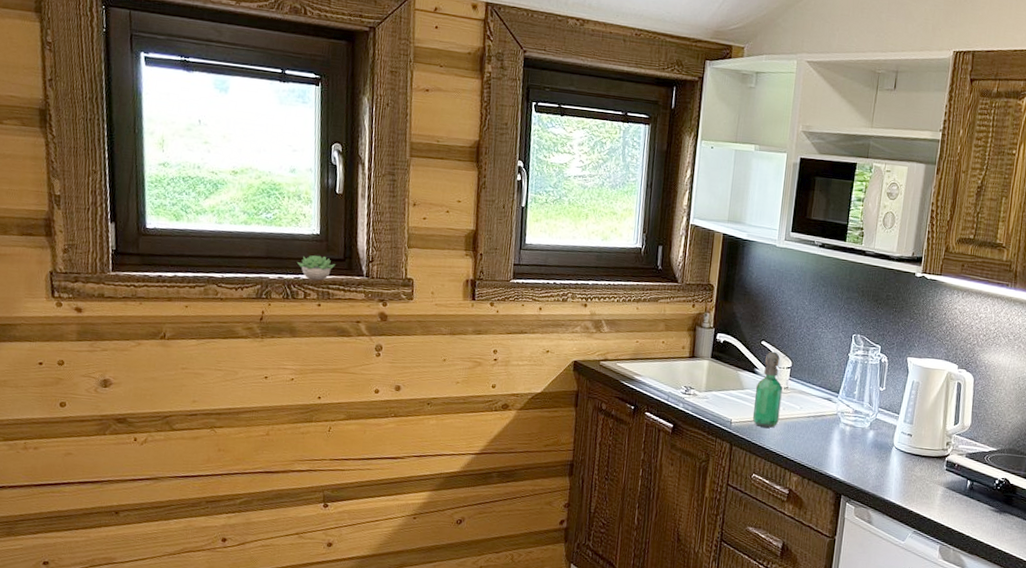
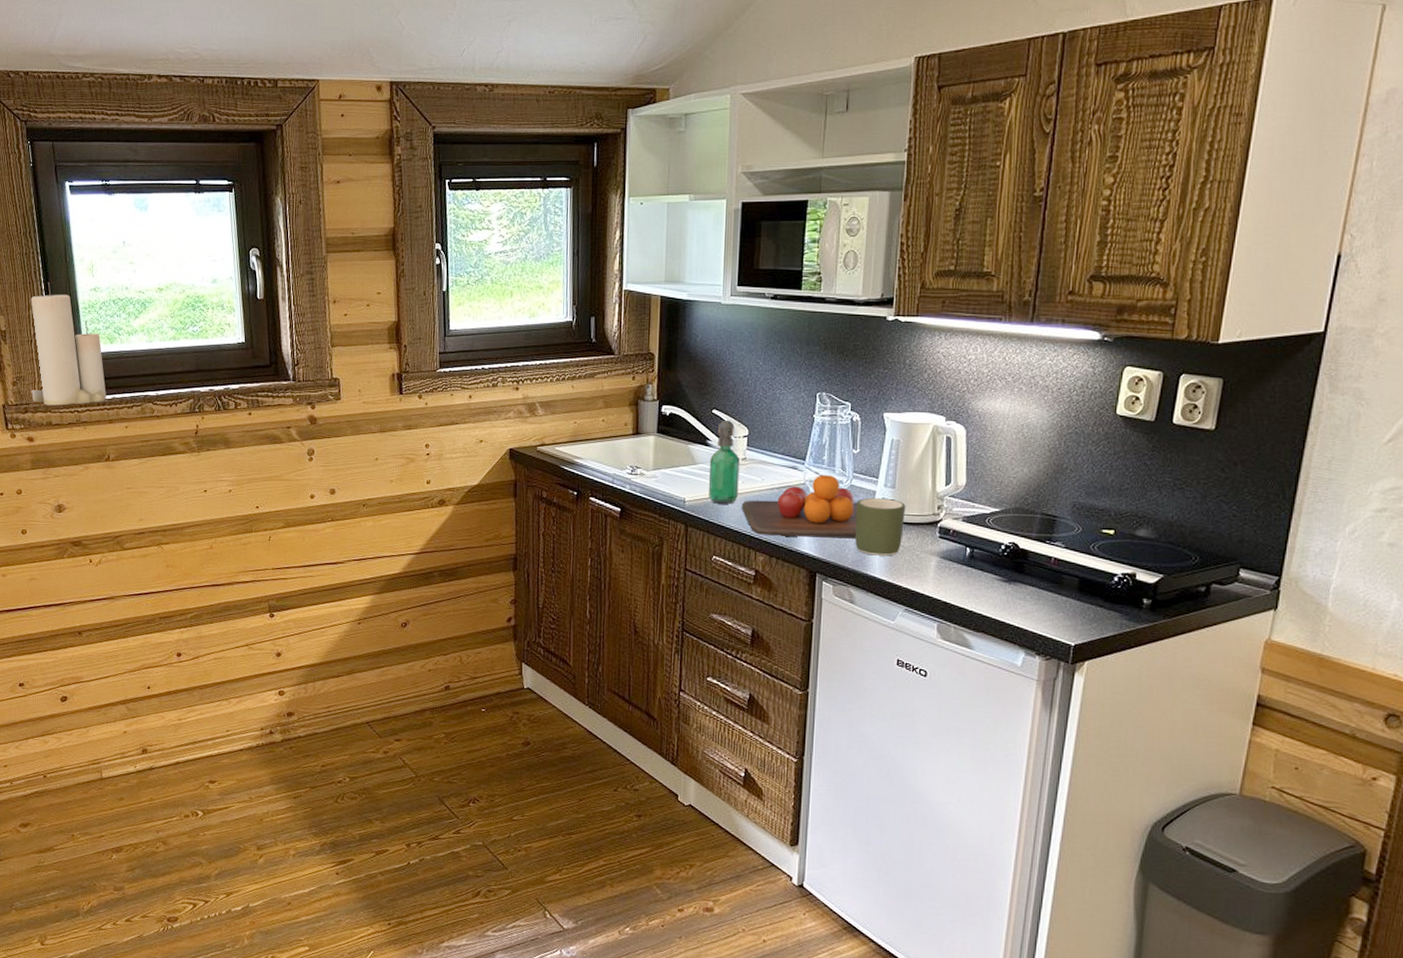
candle: none [83,151,168,279] -> present [30,282,106,406]
succulent plant: present [296,254,335,281] -> none [225,363,262,390]
chopping board: none [781,407,881,466] -> present [742,474,858,538]
mug: none [876,431,921,484] -> present [855,497,906,556]

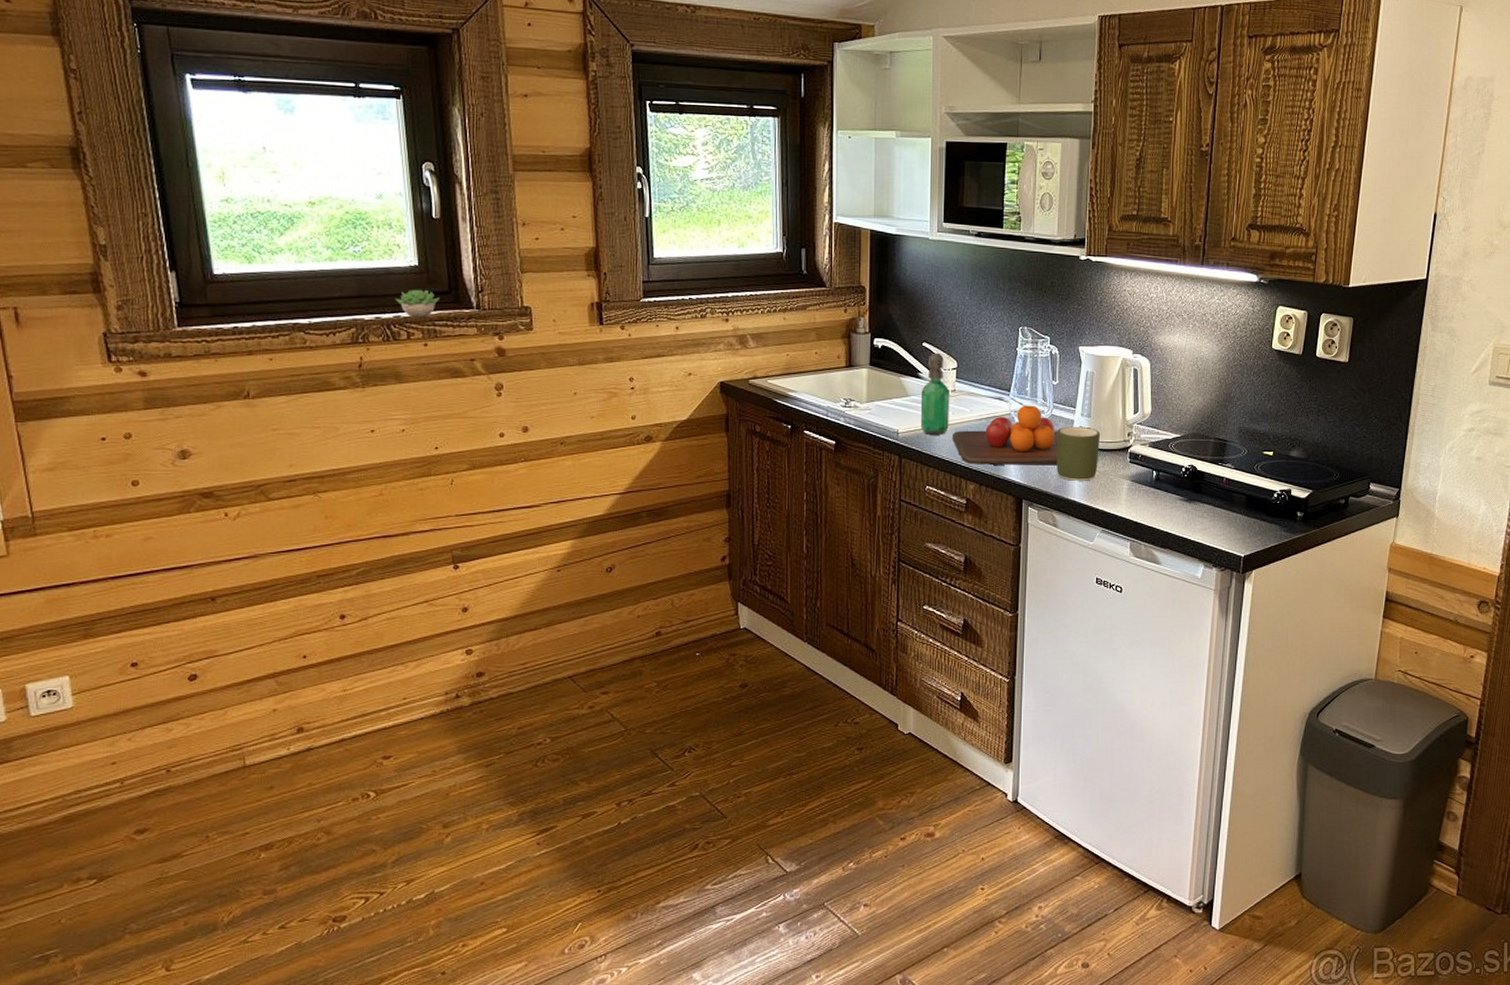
candle: present [30,282,106,406] -> none [140,190,244,335]
succulent plant: none [225,363,262,390] -> present [394,289,440,318]

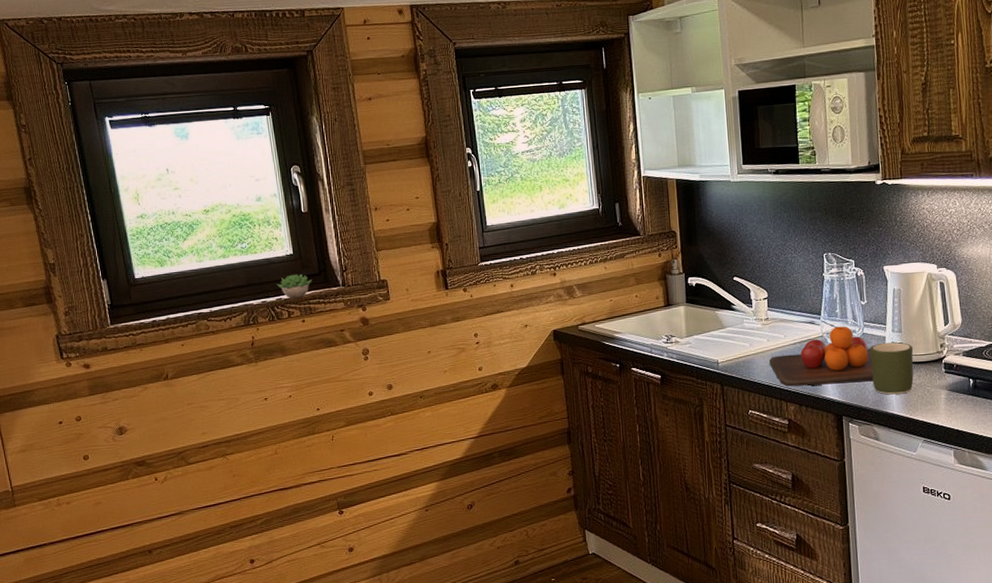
soap dispenser: present [920,352,950,435] -> none [736,285,765,362]

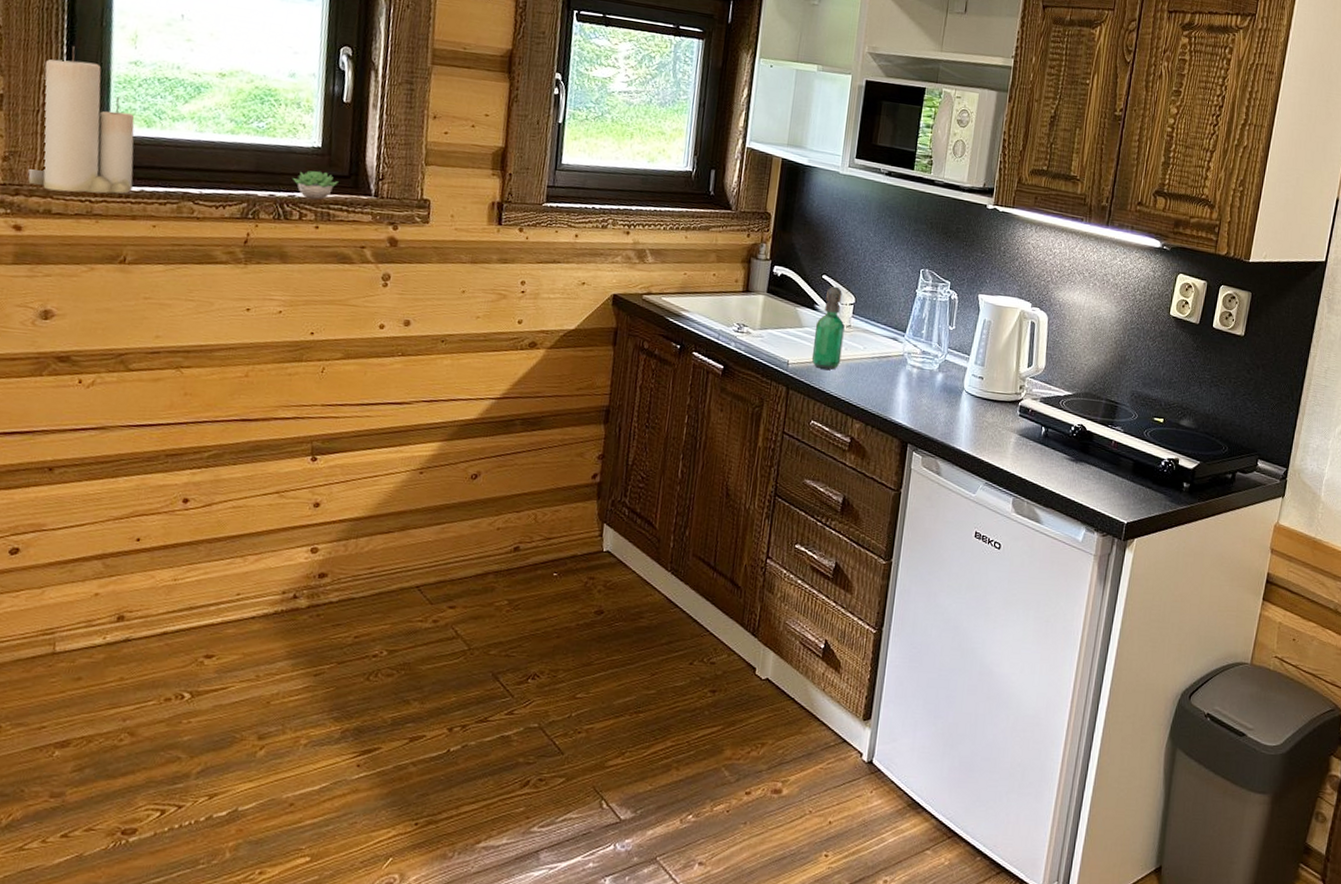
candle: none [78,213,160,332] -> present [28,46,135,194]
soap dispenser: none [736,285,765,362] -> present [811,286,845,370]
chopping board: present [769,326,874,387] -> none [843,347,950,411]
mug: present [870,342,914,395] -> none [945,373,993,431]

